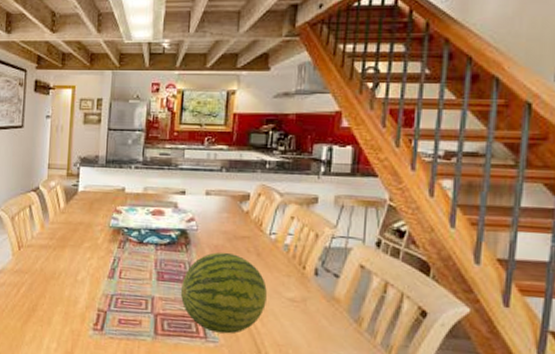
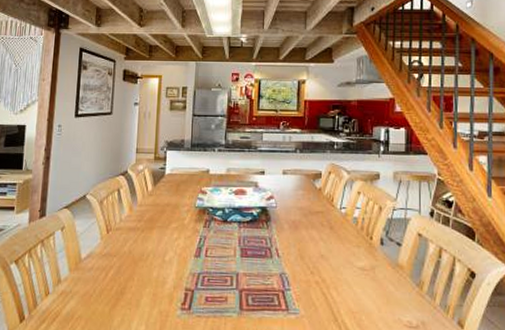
fruit: present [180,252,267,334] -> none [263,227,340,305]

